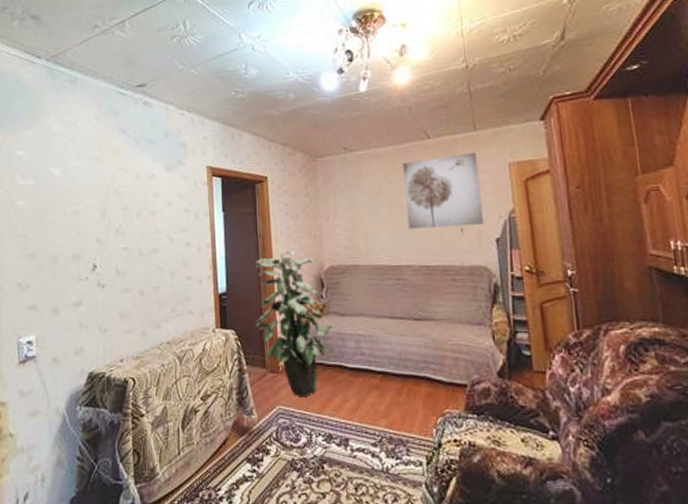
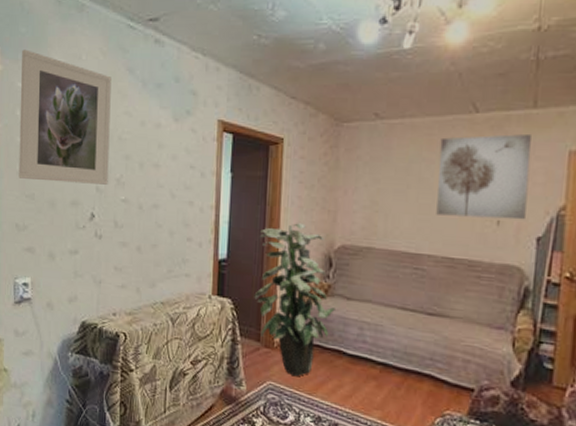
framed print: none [19,120,108,239] -> present [19,49,111,185]

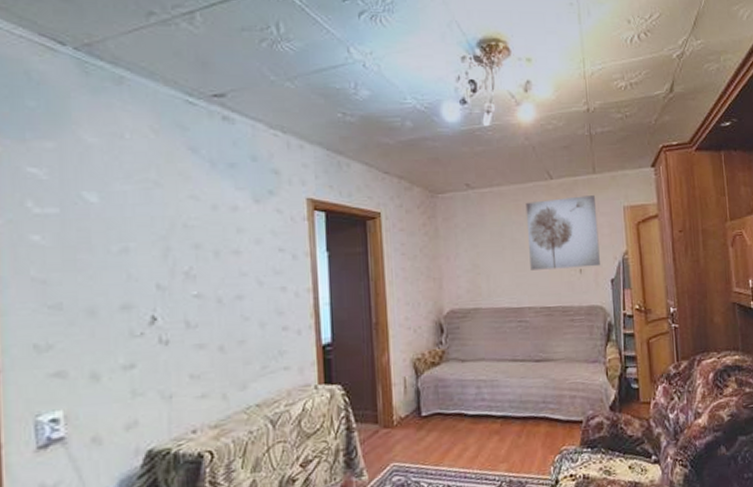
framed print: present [19,49,111,185] -> none [31,127,173,286]
indoor plant: present [254,223,335,377] -> none [365,294,452,451]

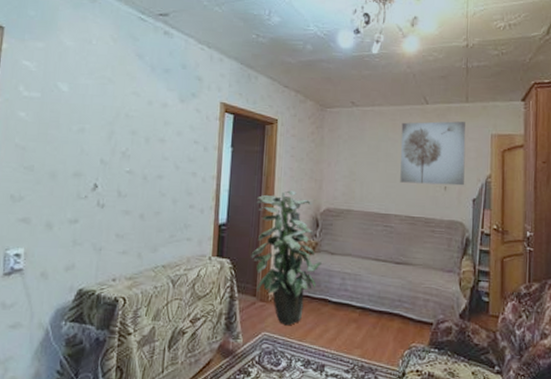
indoor plant: none [365,294,452,451] -> present [251,190,322,326]

